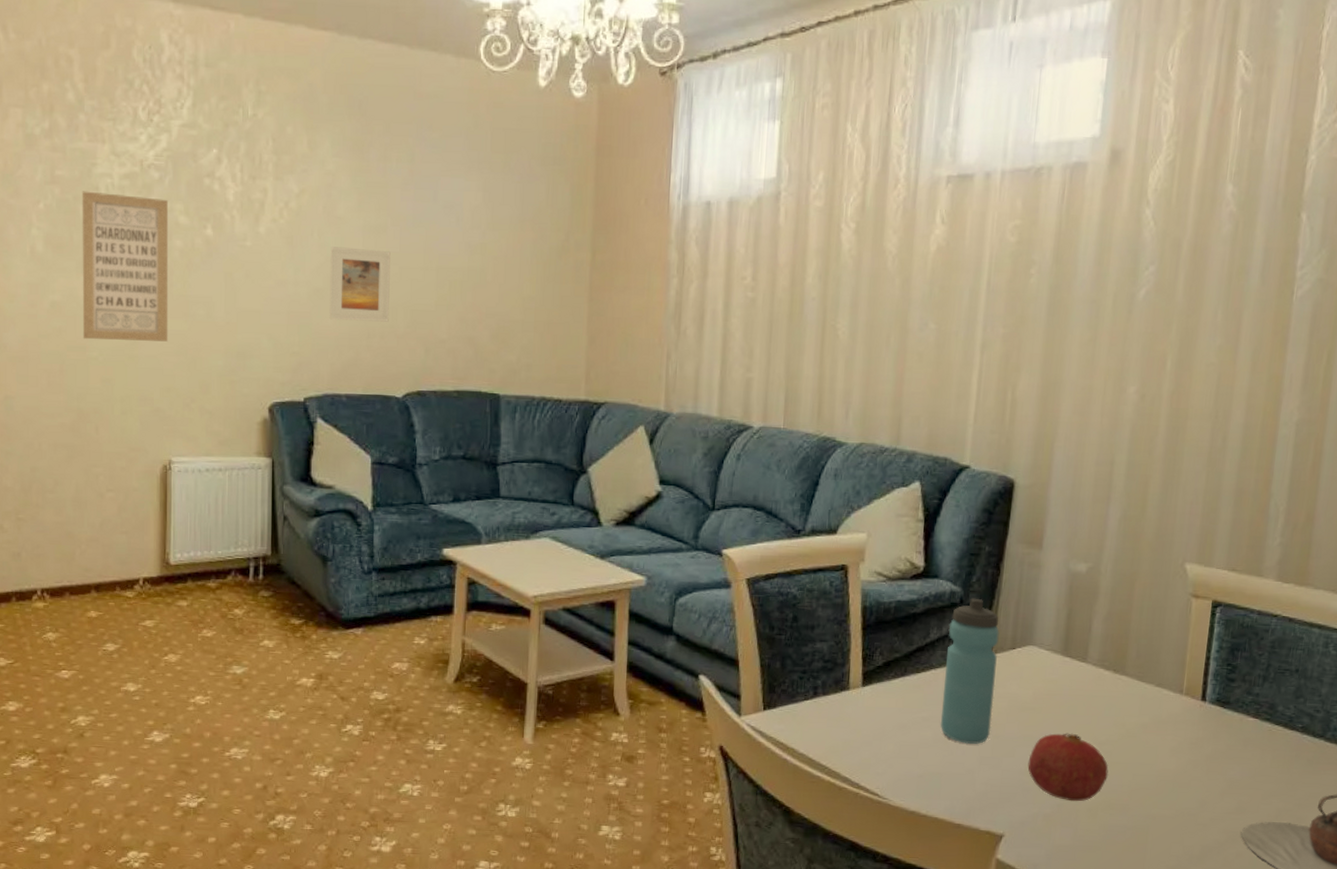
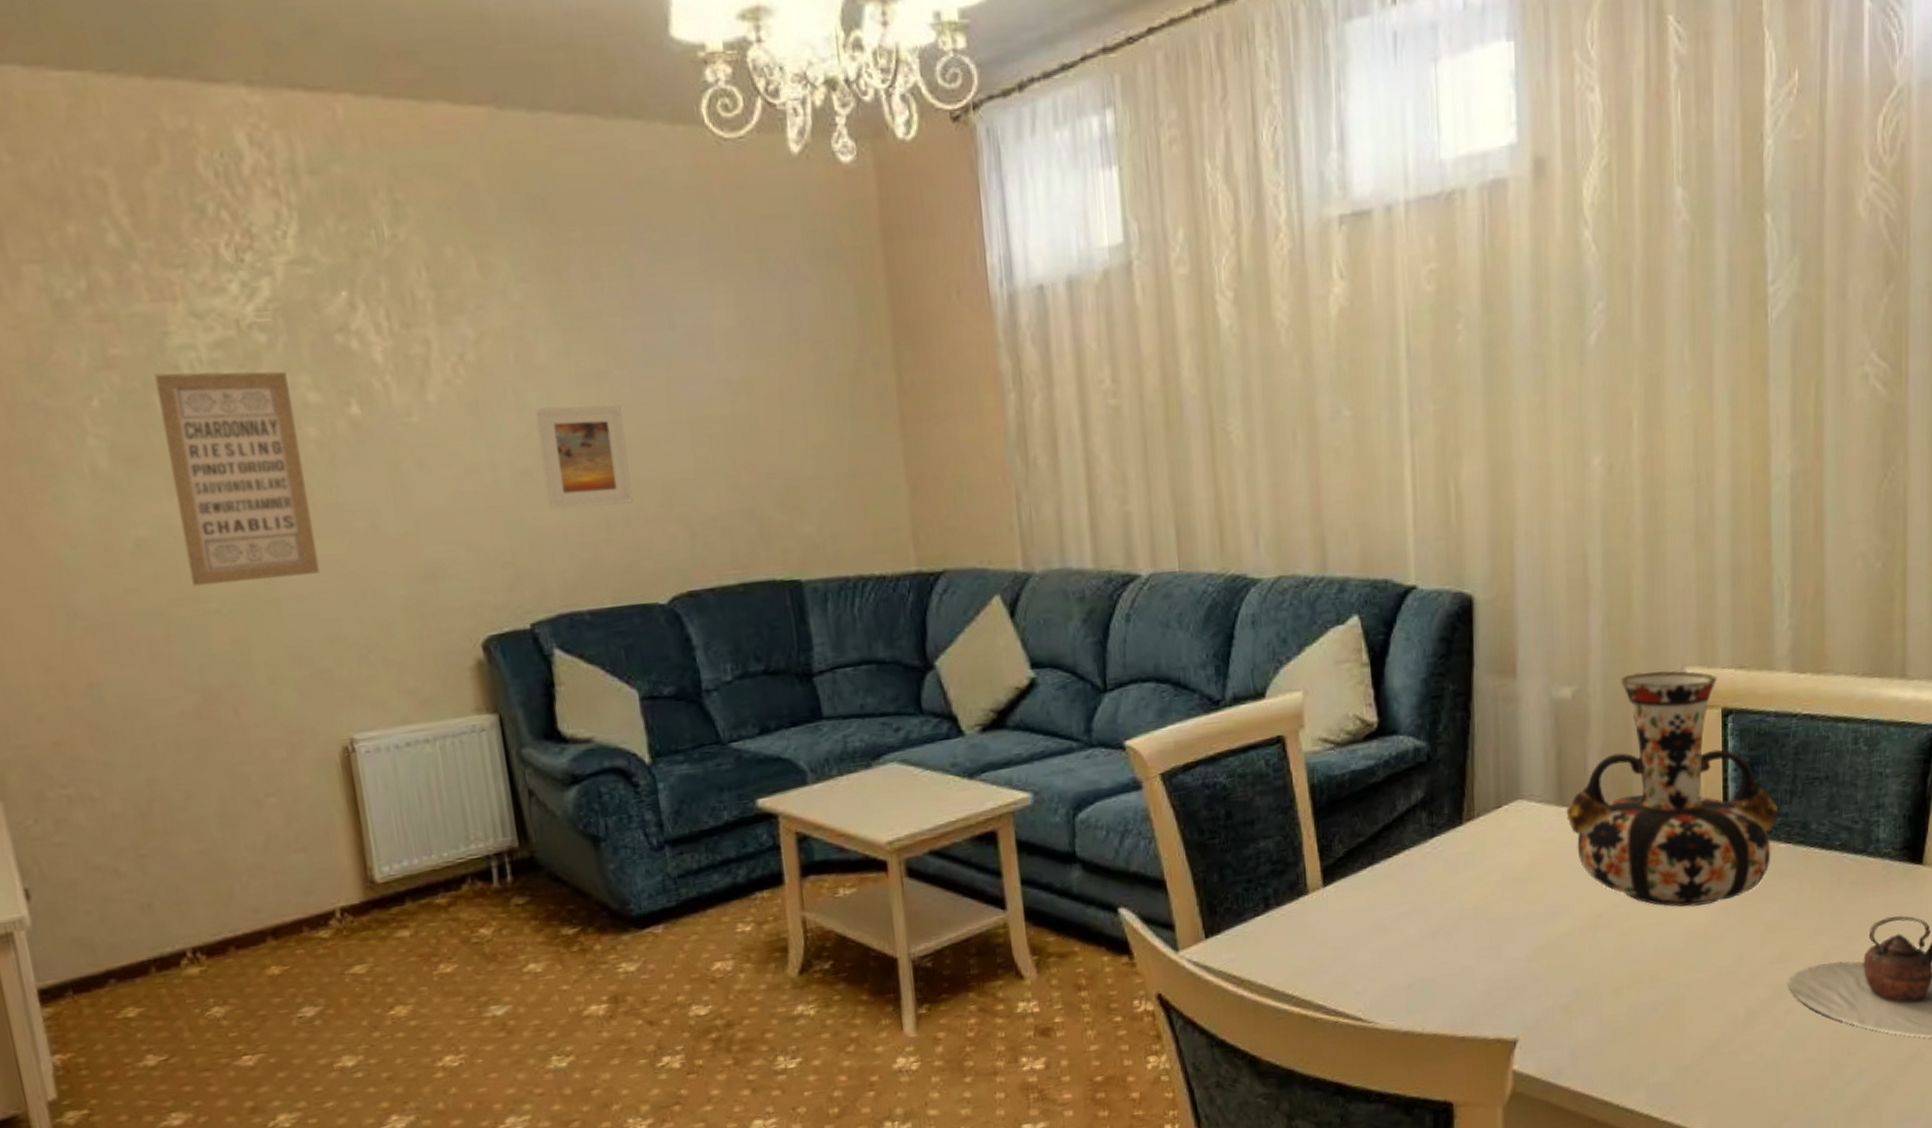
water bottle: present [940,598,1000,745] -> none [1418,751,1486,937]
fruit: present [1027,733,1109,802] -> none [1534,899,1630,984]
vase: none [1068,561,1251,756] -> present [1566,671,1779,907]

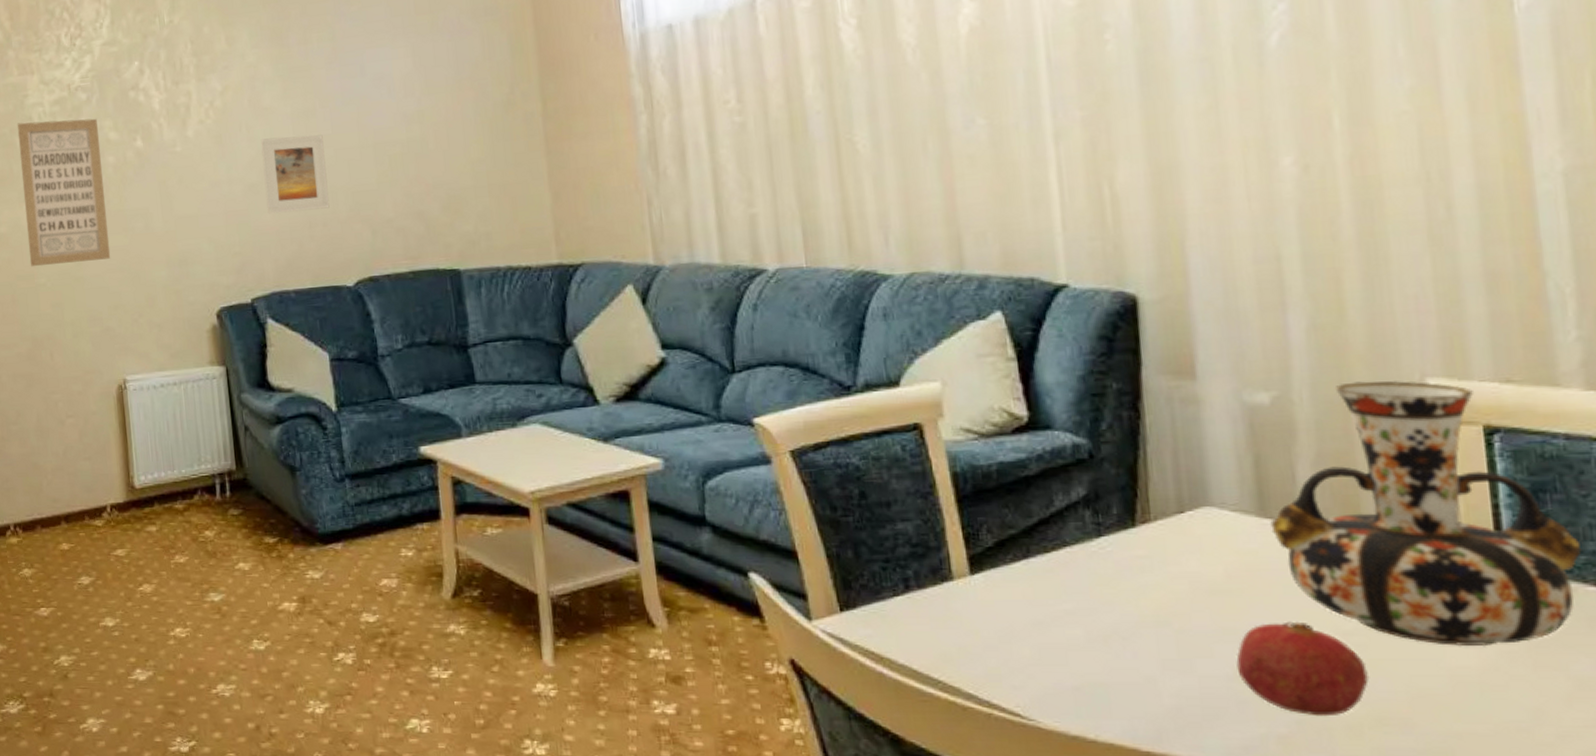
fruit: none [1534,899,1630,984] -> present [1236,621,1370,717]

